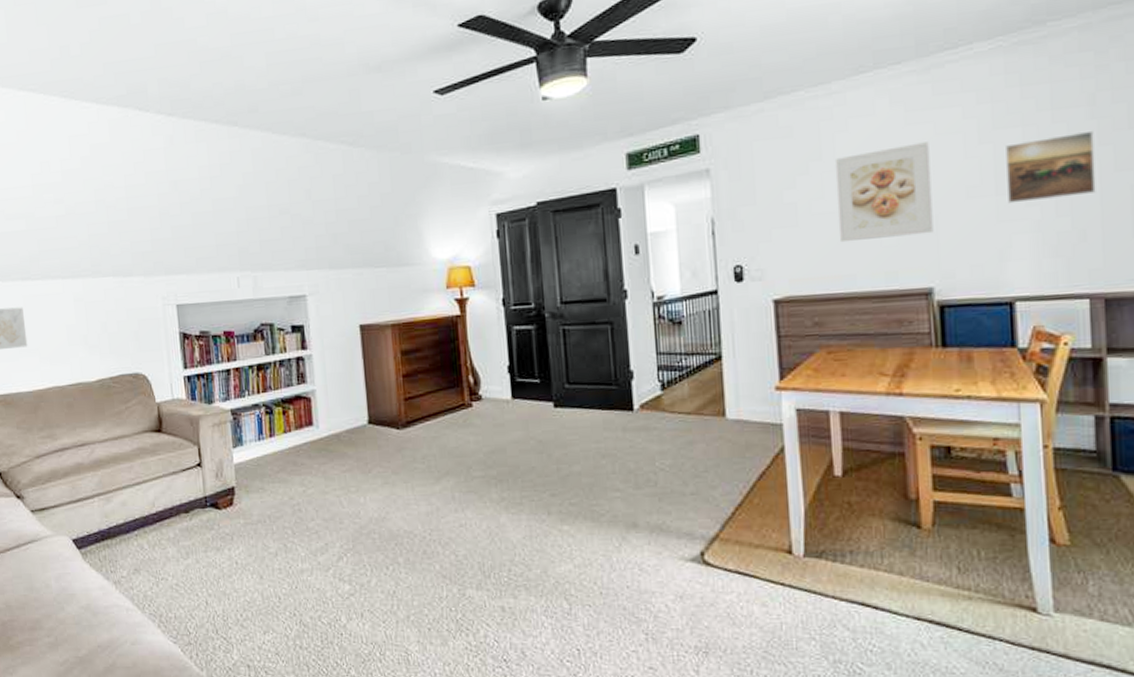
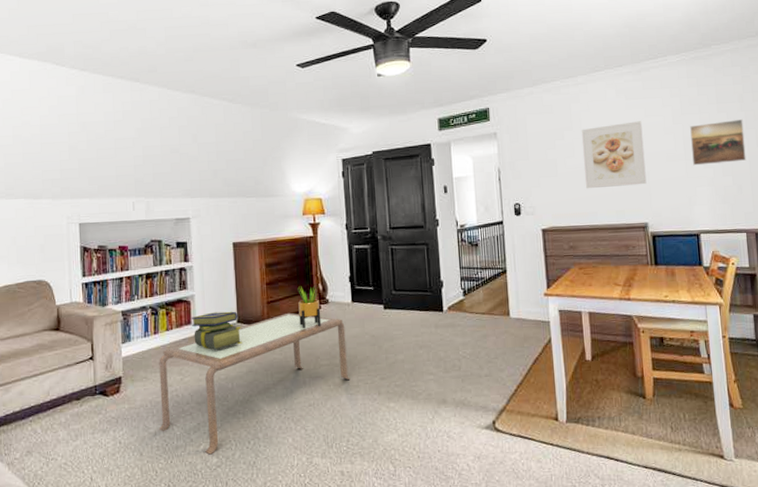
coffee table: none [276,411,512,581] -> present [159,312,350,455]
stack of books: none [312,410,375,458] -> present [191,311,242,351]
potted plant: none [442,379,474,432] -> present [297,286,322,329]

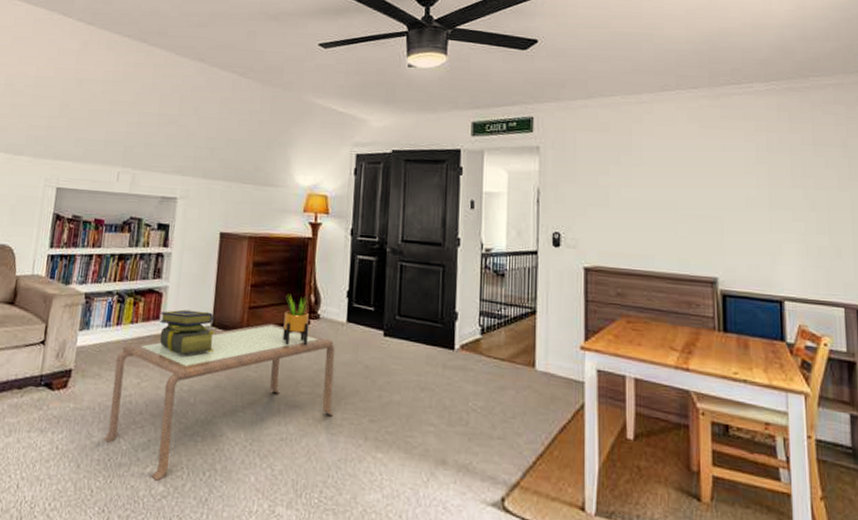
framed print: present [581,121,647,189] -> none [641,154,719,231]
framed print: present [690,119,746,166] -> none [778,167,848,219]

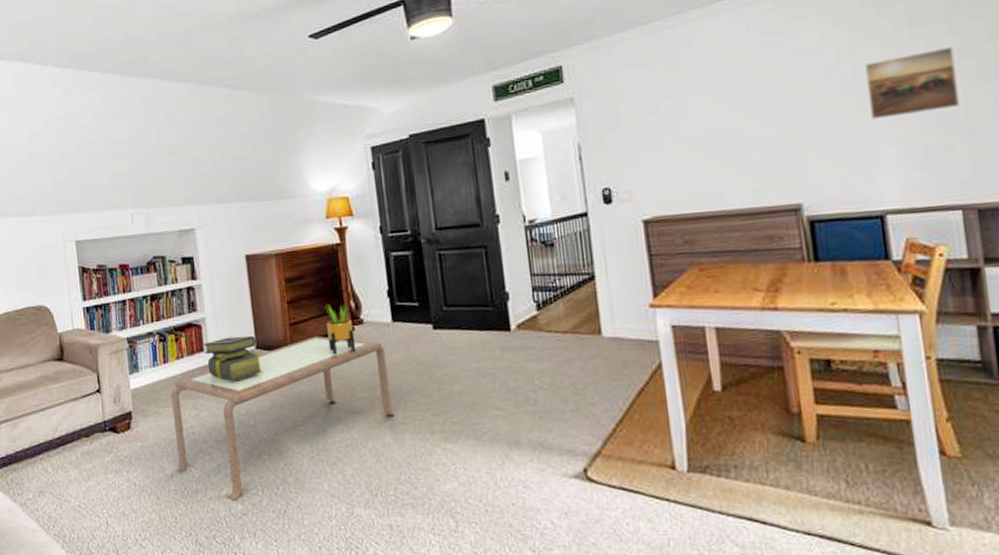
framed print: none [778,167,848,219] -> present [865,46,960,120]

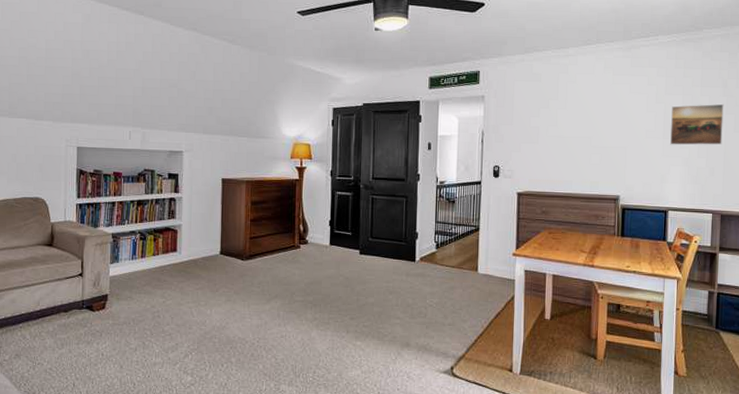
coffee table: present [170,336,395,501] -> none [140,249,322,373]
stack of books: present [203,335,263,382] -> none [177,242,224,279]
potted plant: present [325,304,356,355] -> none [279,226,300,266]

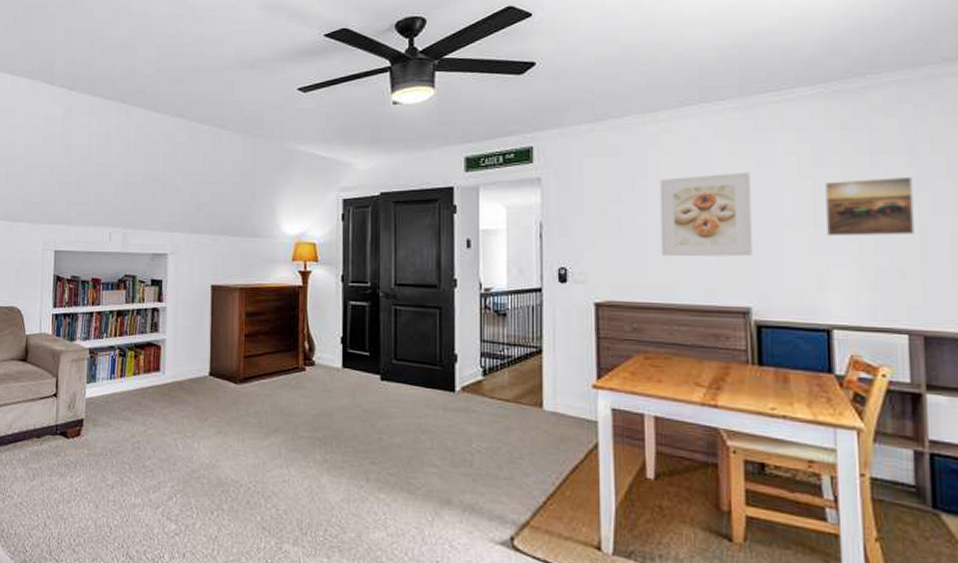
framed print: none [564,97,626,159] -> present [659,172,753,257]

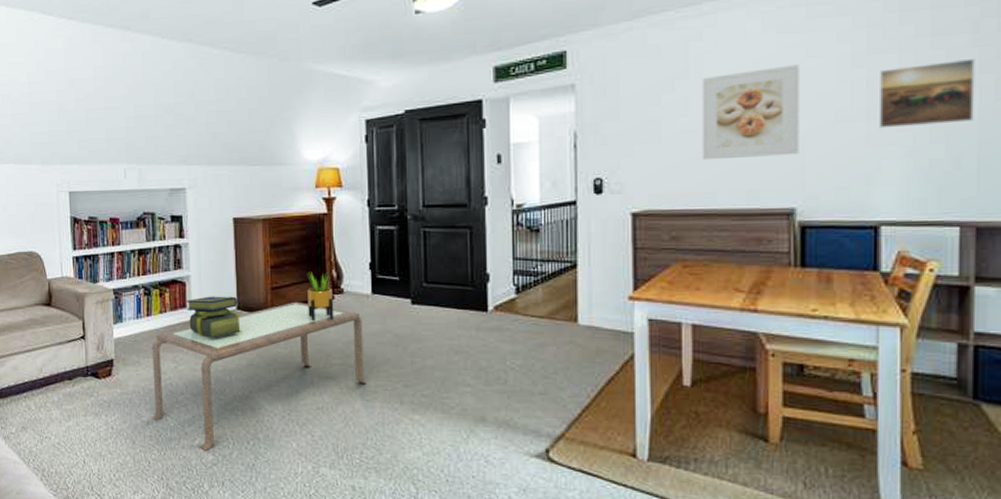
coffee table: none [117,371,334,520] -> present [152,301,367,451]
stack of books: none [160,360,213,404] -> present [186,296,242,339]
potted plant: none [279,343,305,392] -> present [307,273,334,322]

